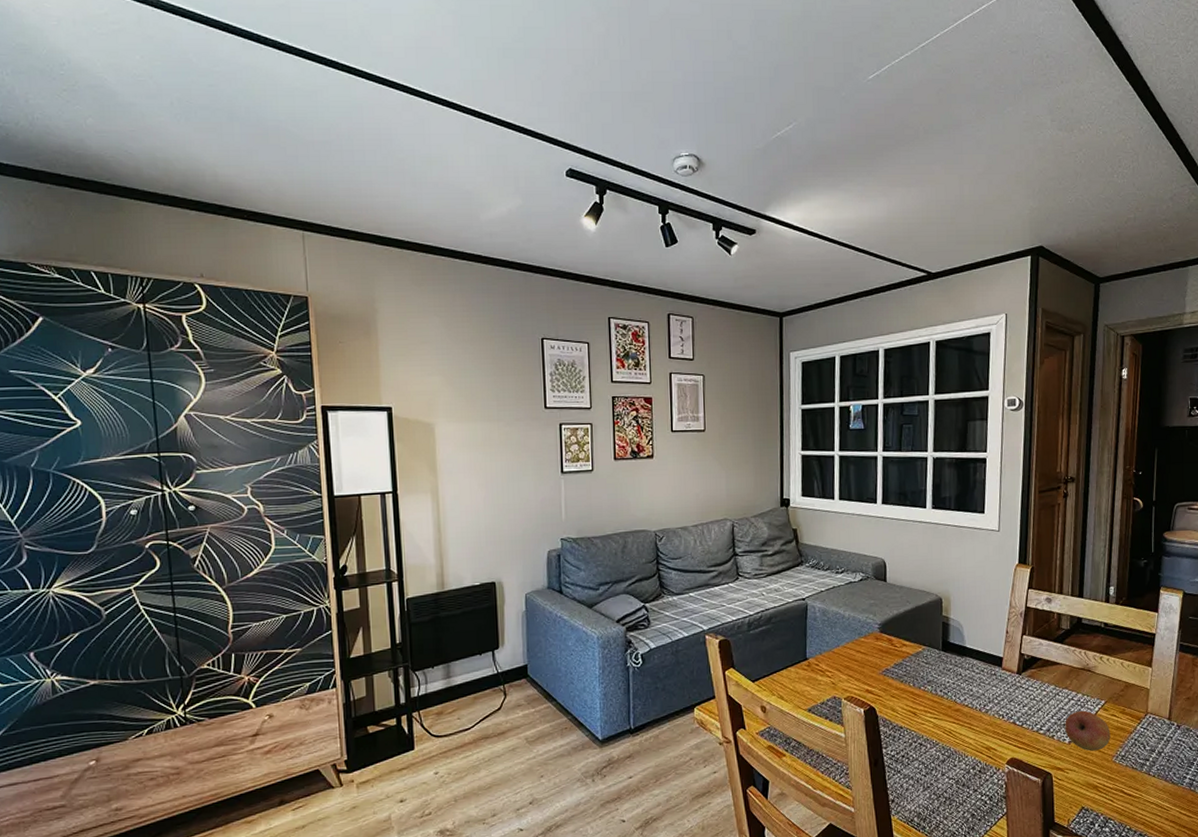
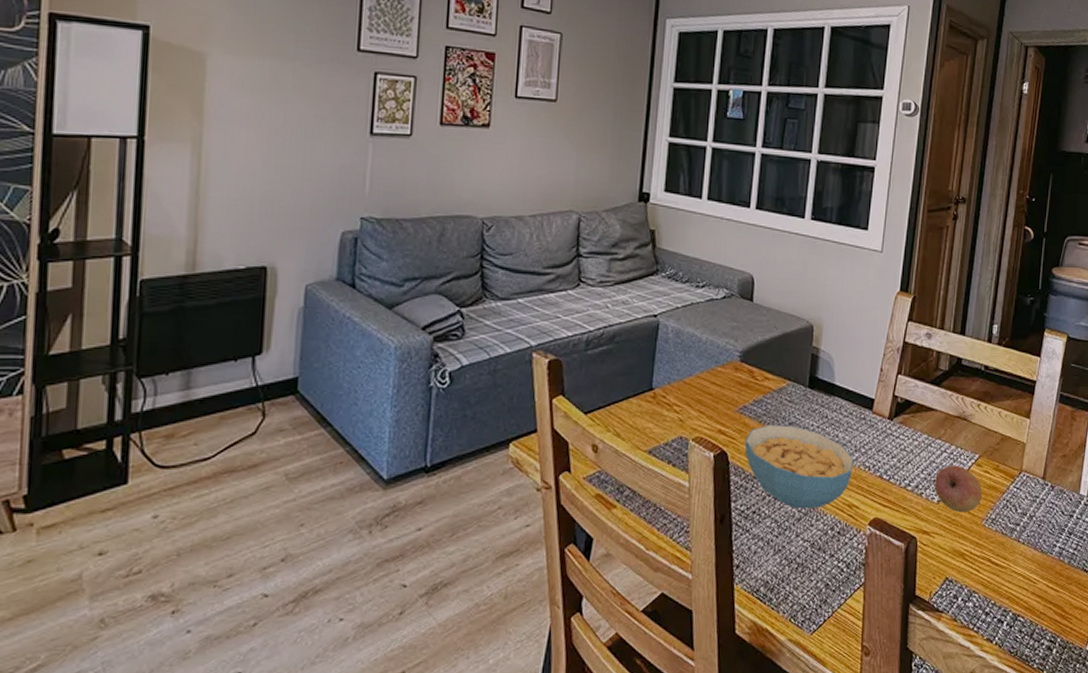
cereal bowl: none [890,683,989,753] -> present [744,424,855,509]

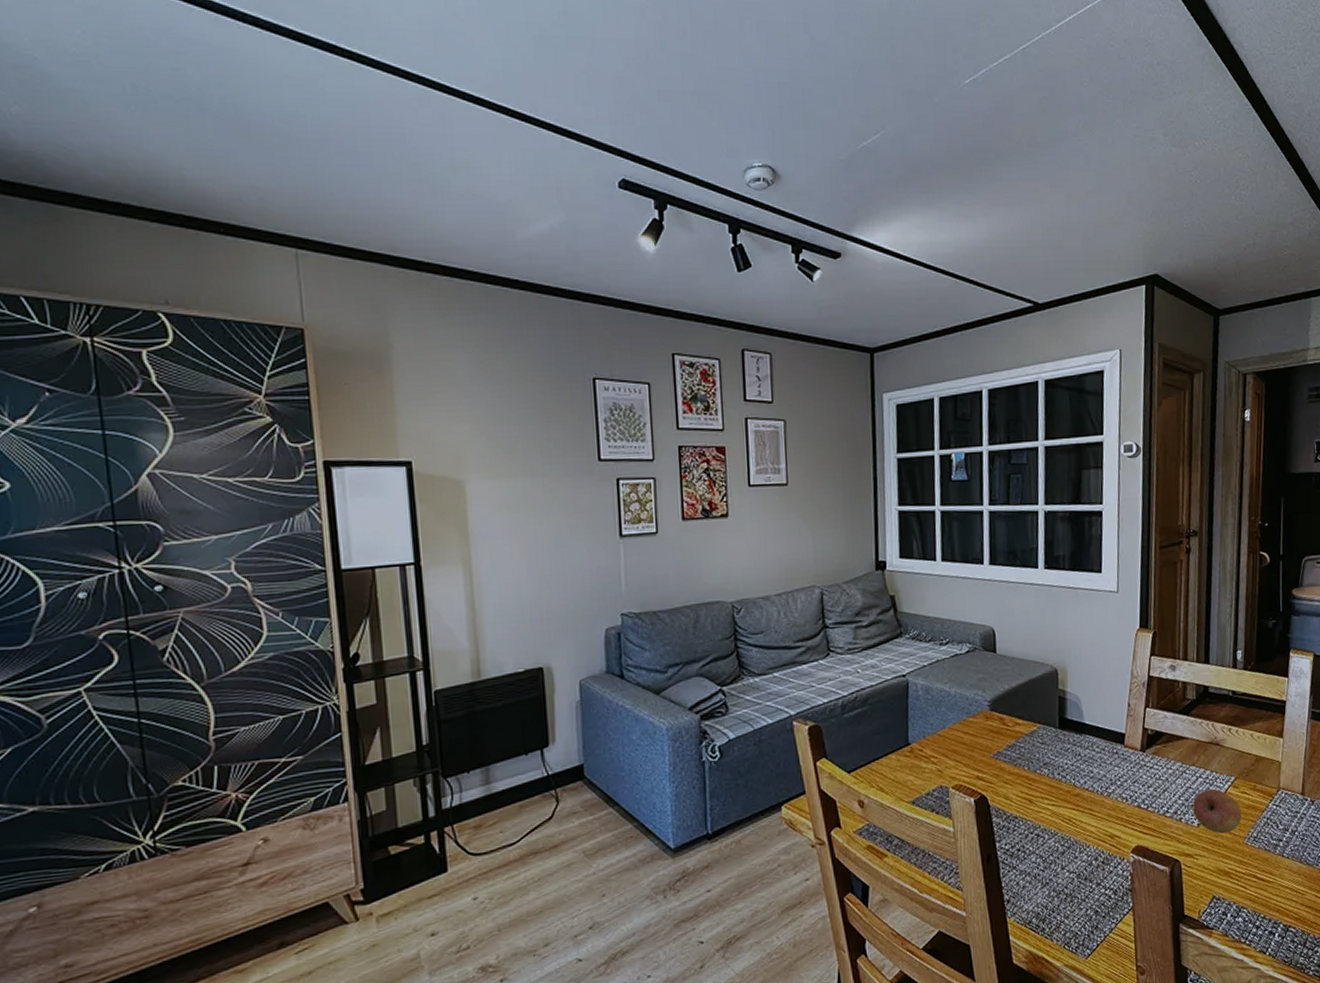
cereal bowl: present [744,424,855,509] -> none [1002,765,1112,844]

